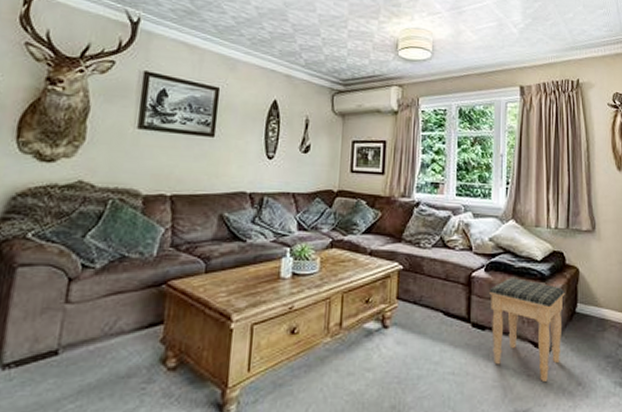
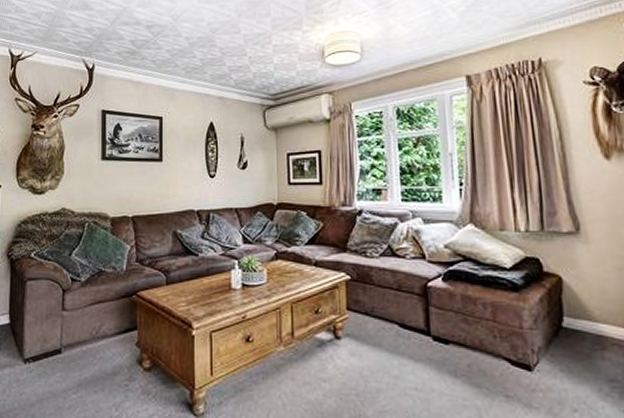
footstool: present [488,278,565,381] -> none [448,288,547,404]

